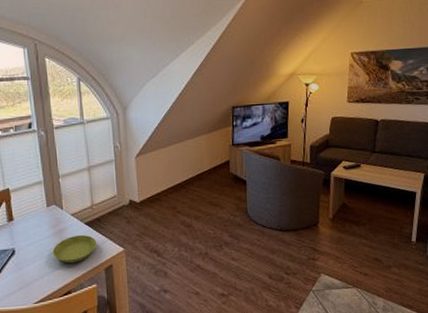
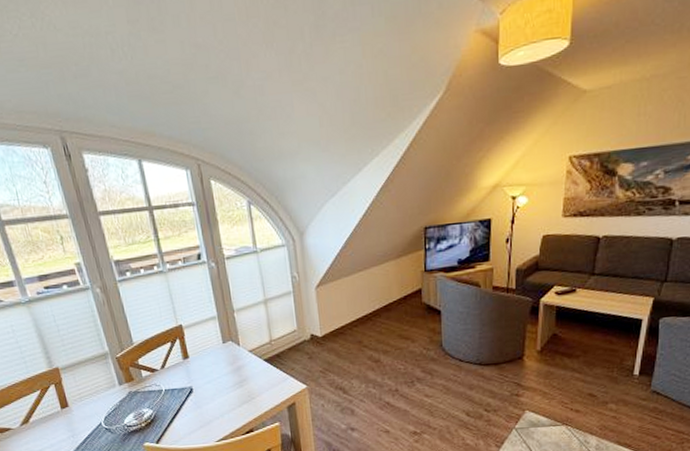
saucer: present [52,234,97,264] -> none [231,371,278,402]

